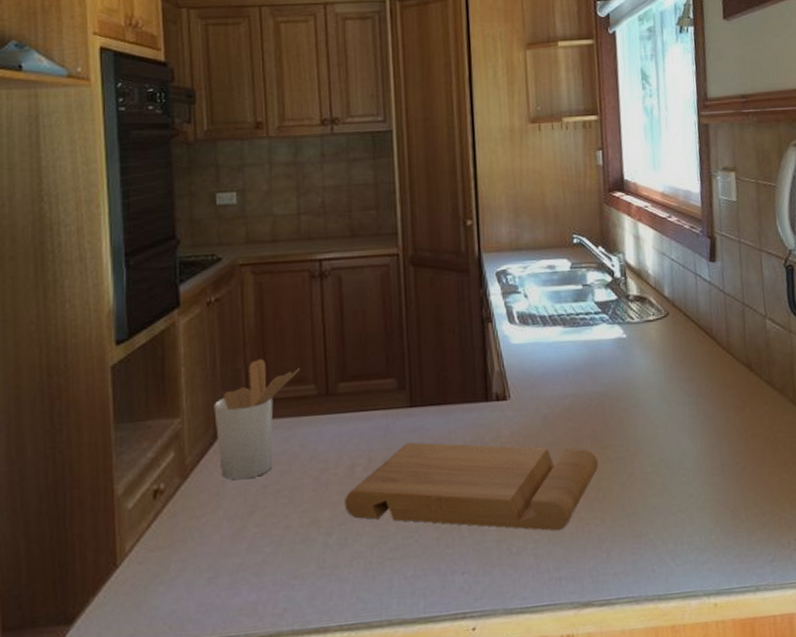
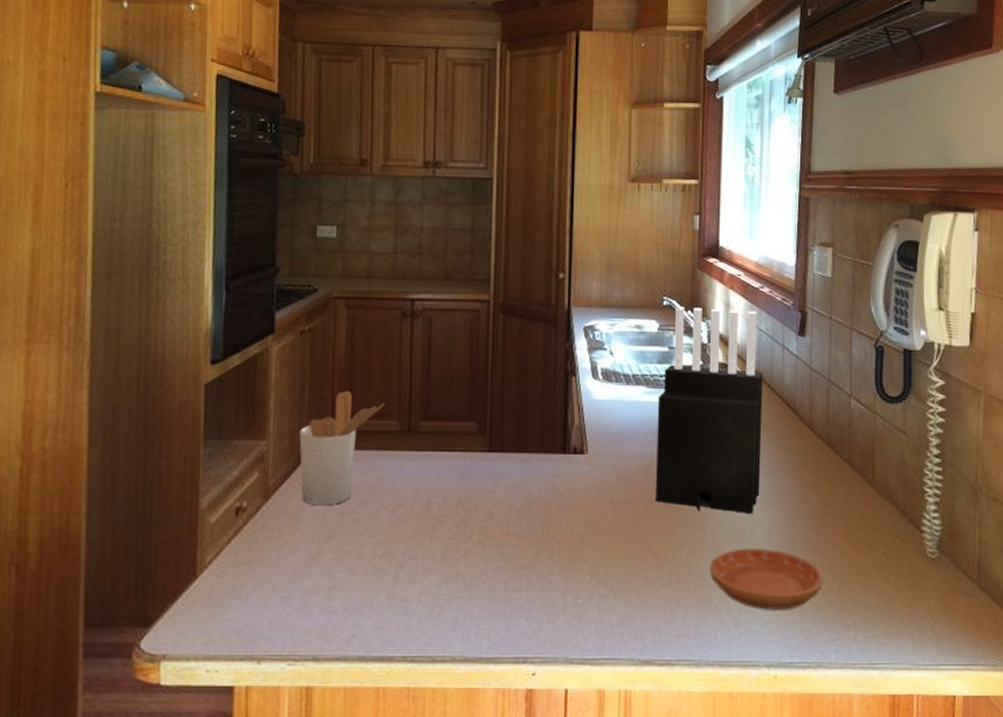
cutting board: present [345,442,599,531] -> none [418,487,670,588]
knife block: none [575,240,685,447] -> present [655,306,763,515]
saucer: none [642,477,754,539] -> present [710,548,822,610]

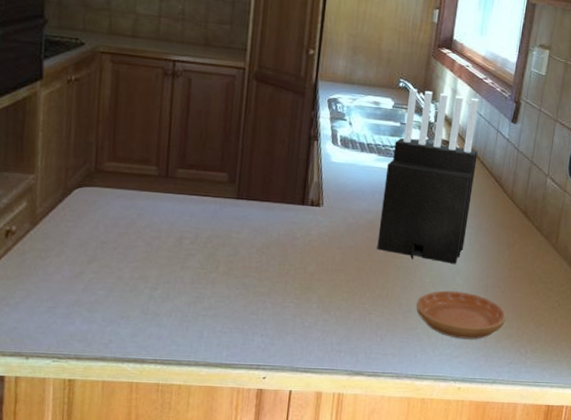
utensil holder: present [299,391,385,506] -> none [65,137,146,235]

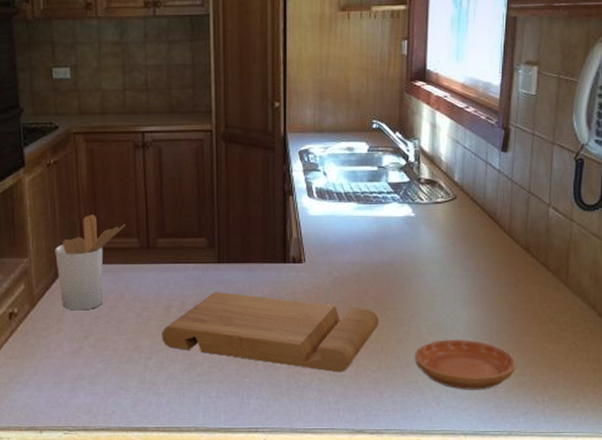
utensil holder: none [65,137,146,235] -> present [55,215,126,311]
cutting board: none [170,227,387,315] -> present [162,292,380,373]
knife block: present [377,88,479,265] -> none [366,128,466,312]

